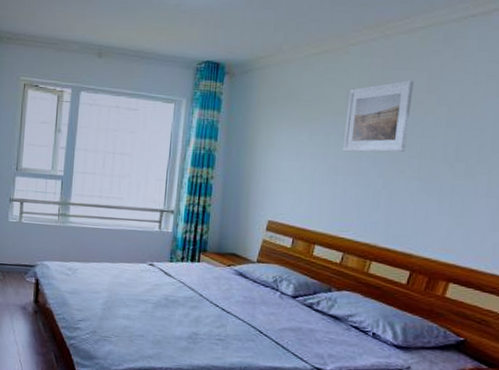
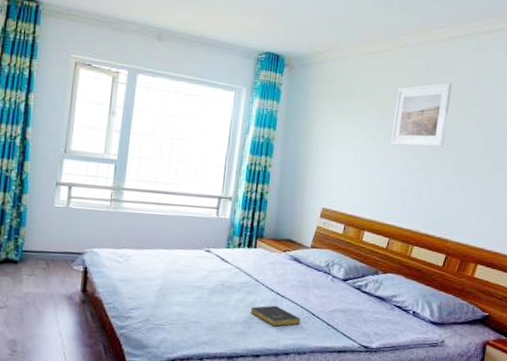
book: none [194,321,248,344] -> present [250,305,301,327]

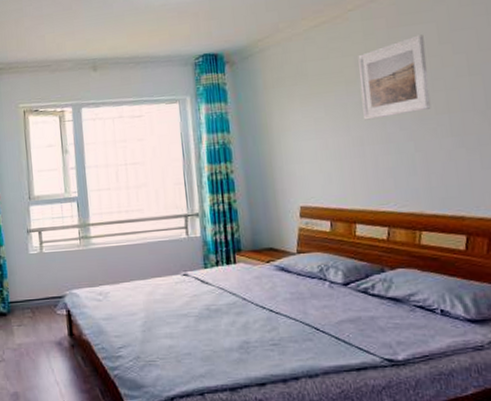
book: present [250,305,301,327] -> none [244,324,304,349]

